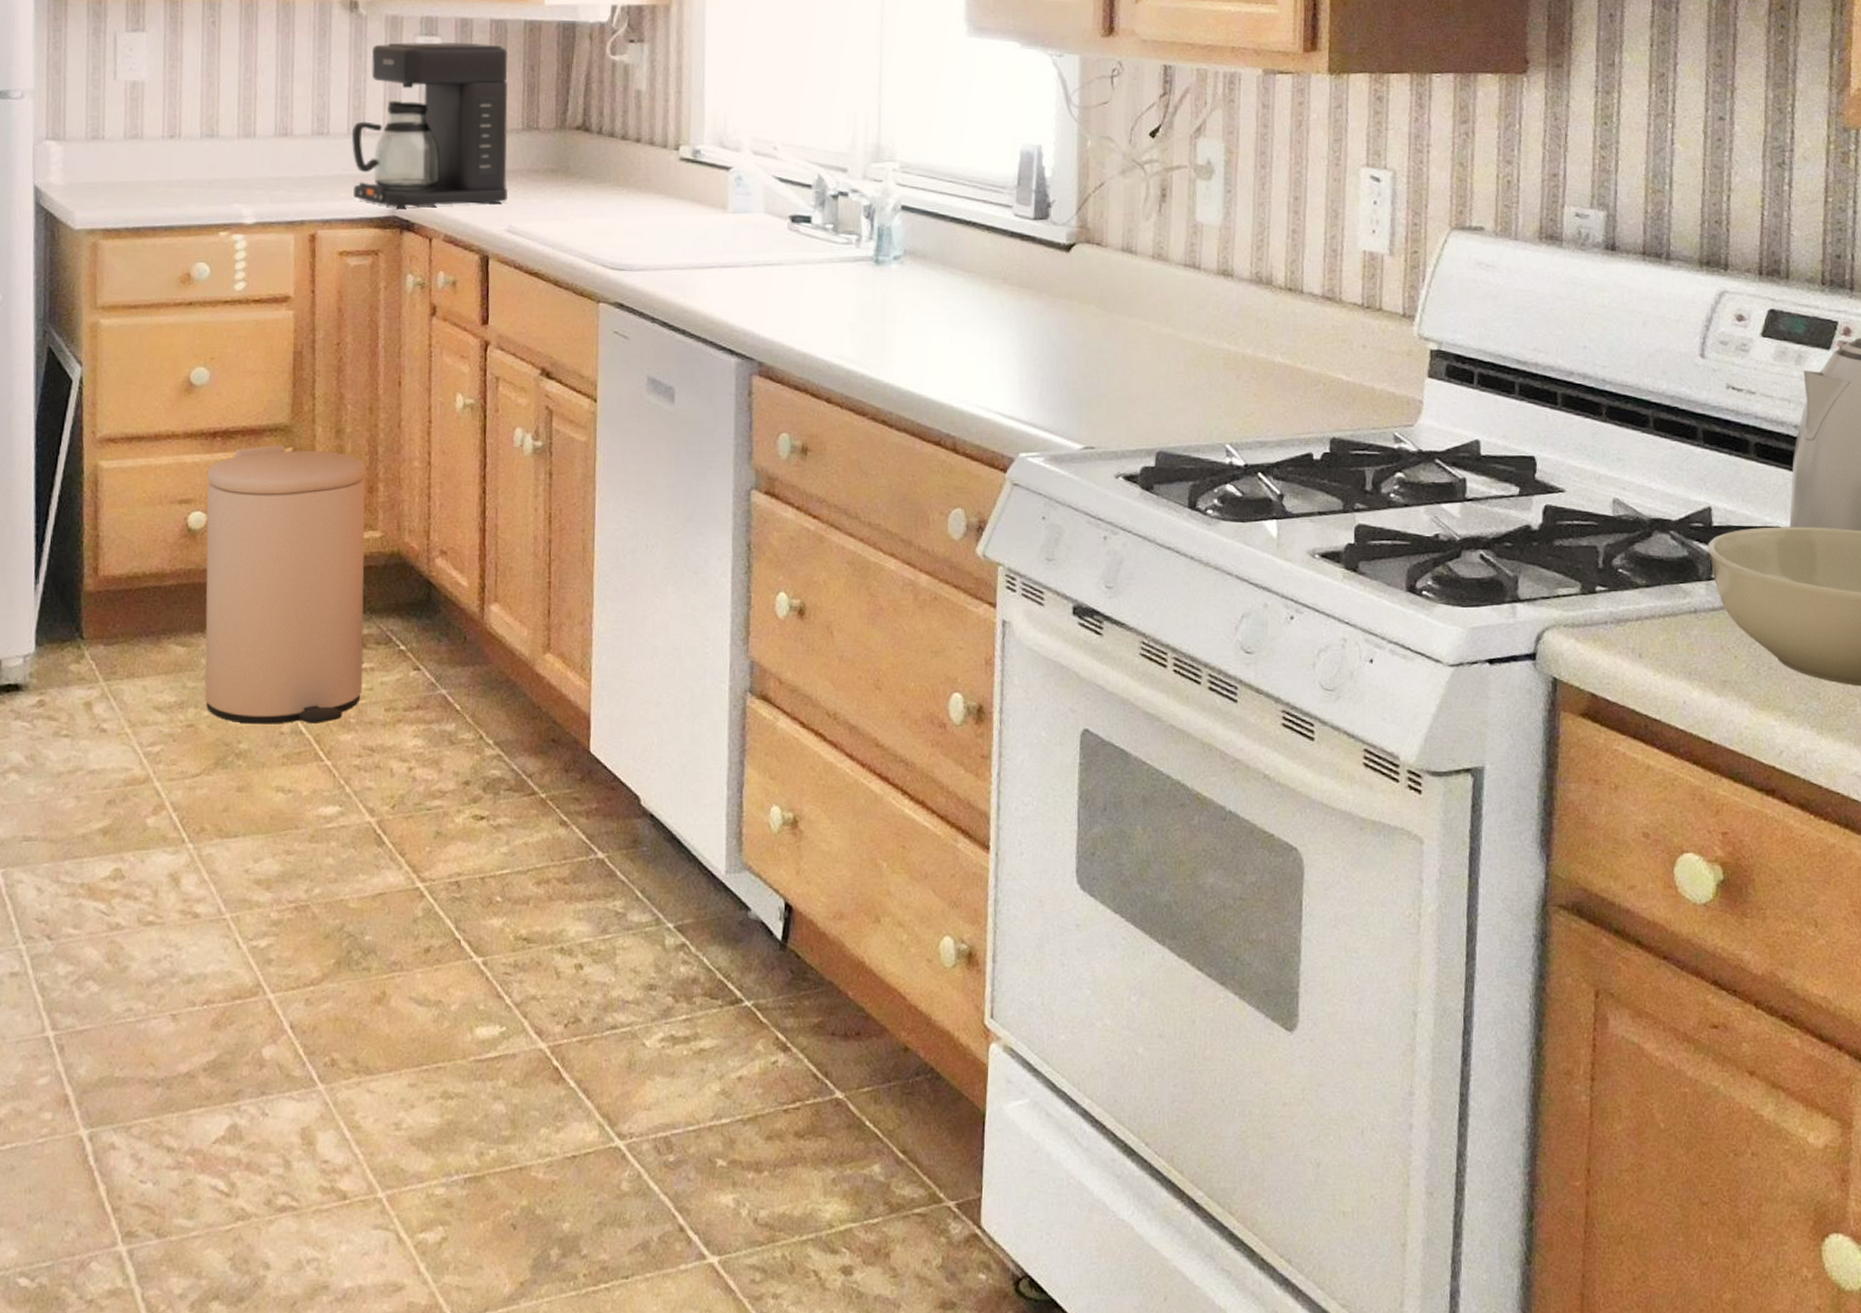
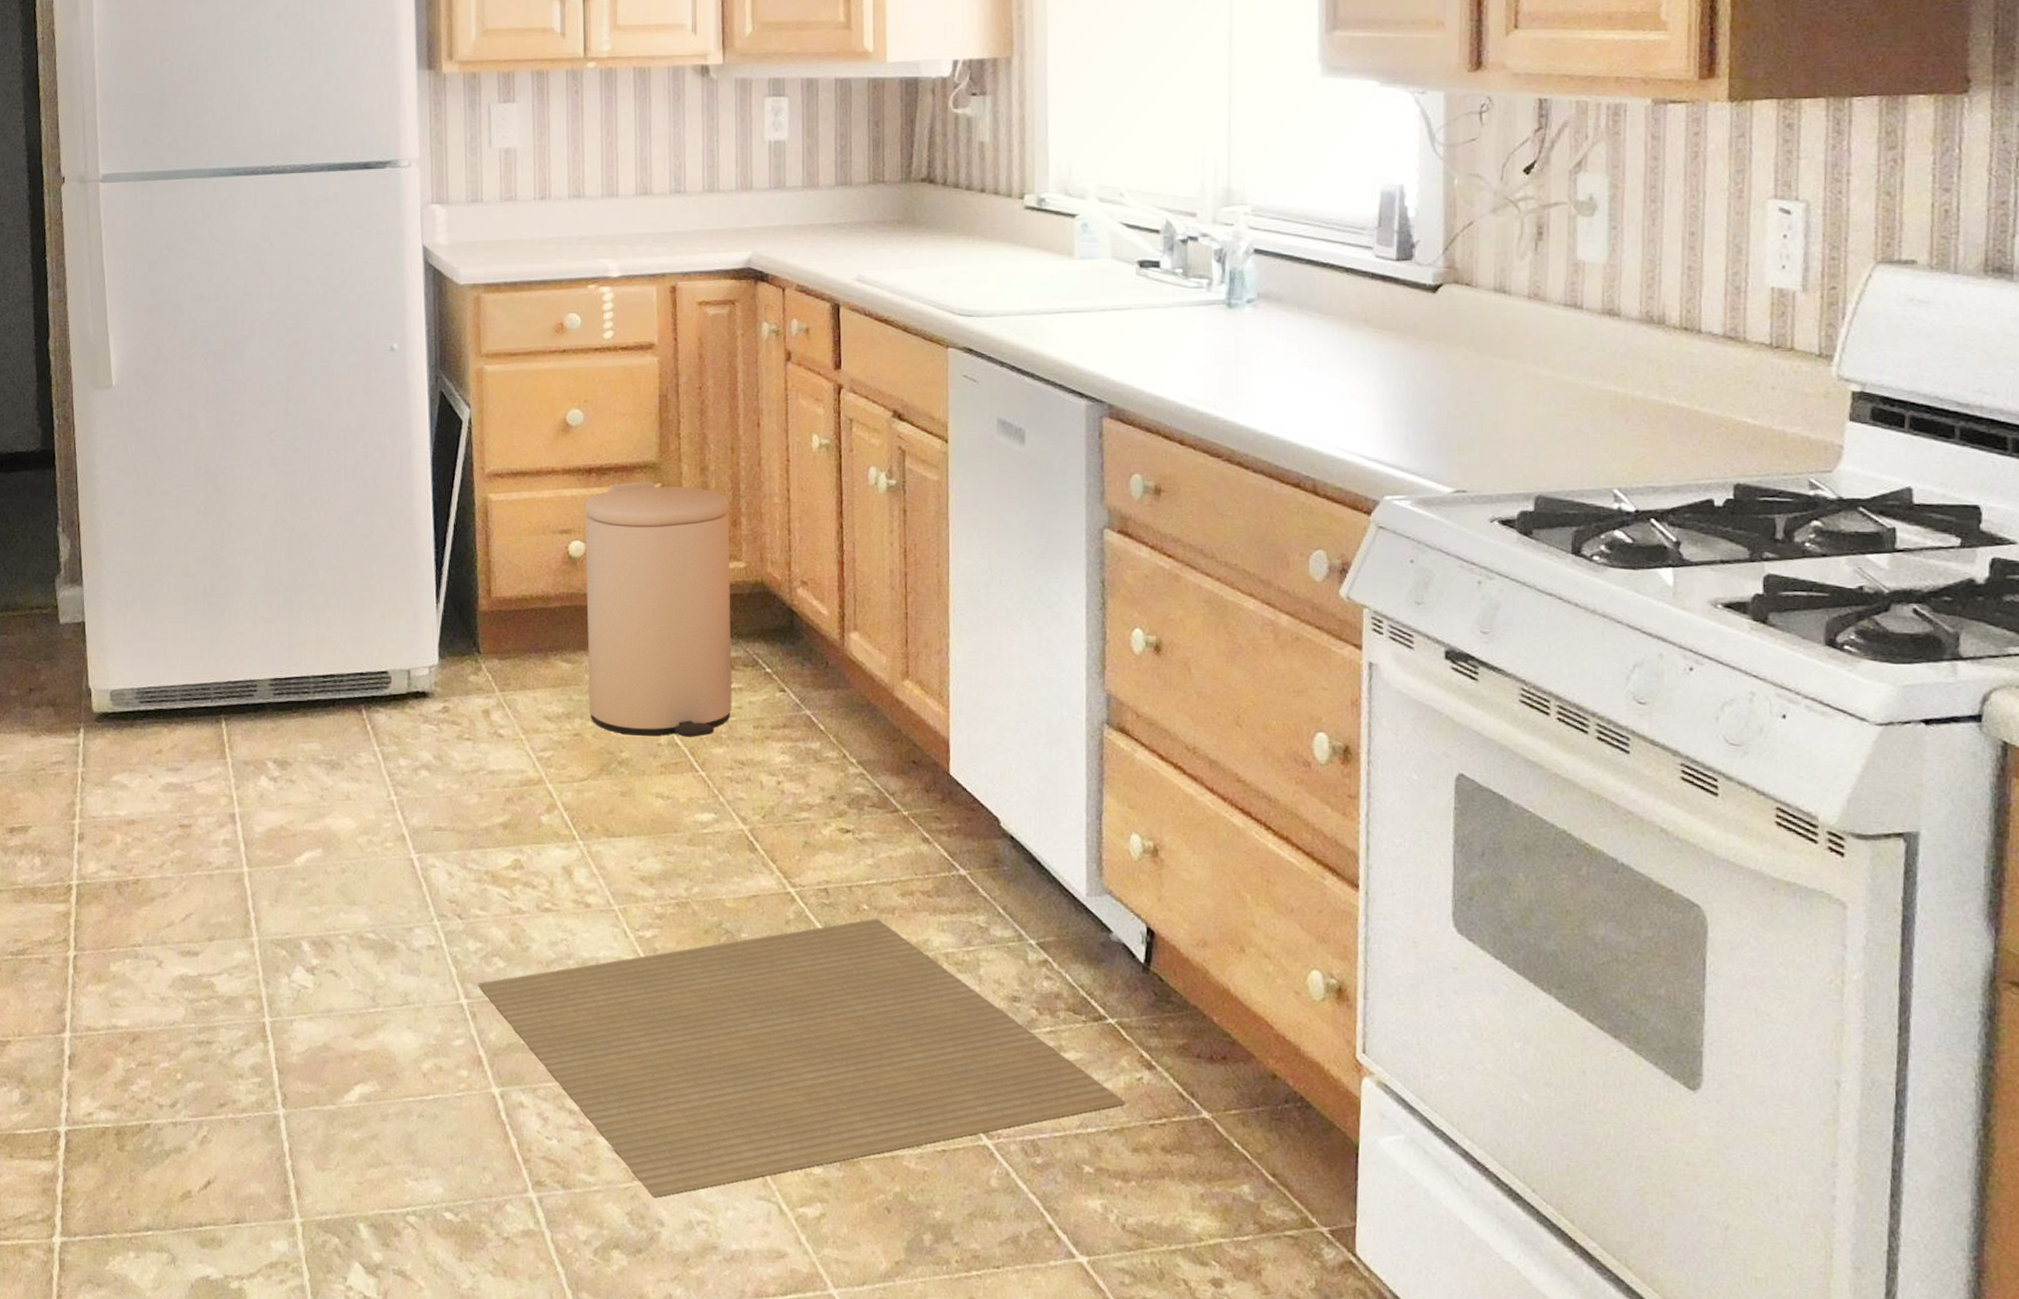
doormat: none [66,910,761,1237] -> present [477,918,1126,1198]
coffee maker: present [351,42,508,208] -> none [706,101,856,260]

